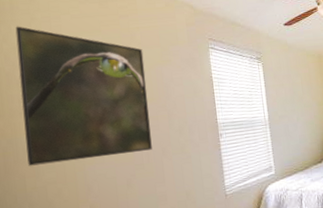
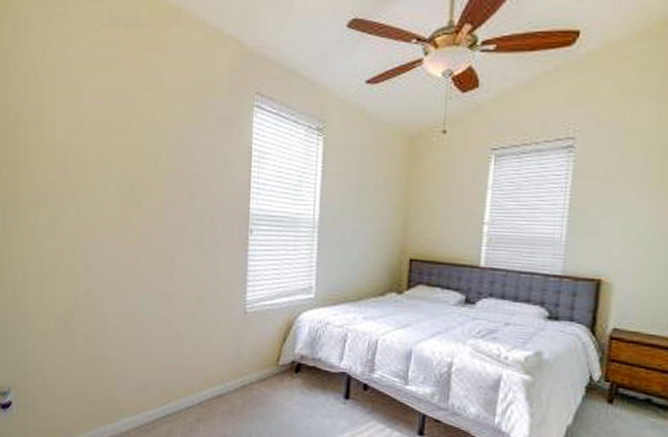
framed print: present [15,26,152,166] -> none [27,52,169,235]

